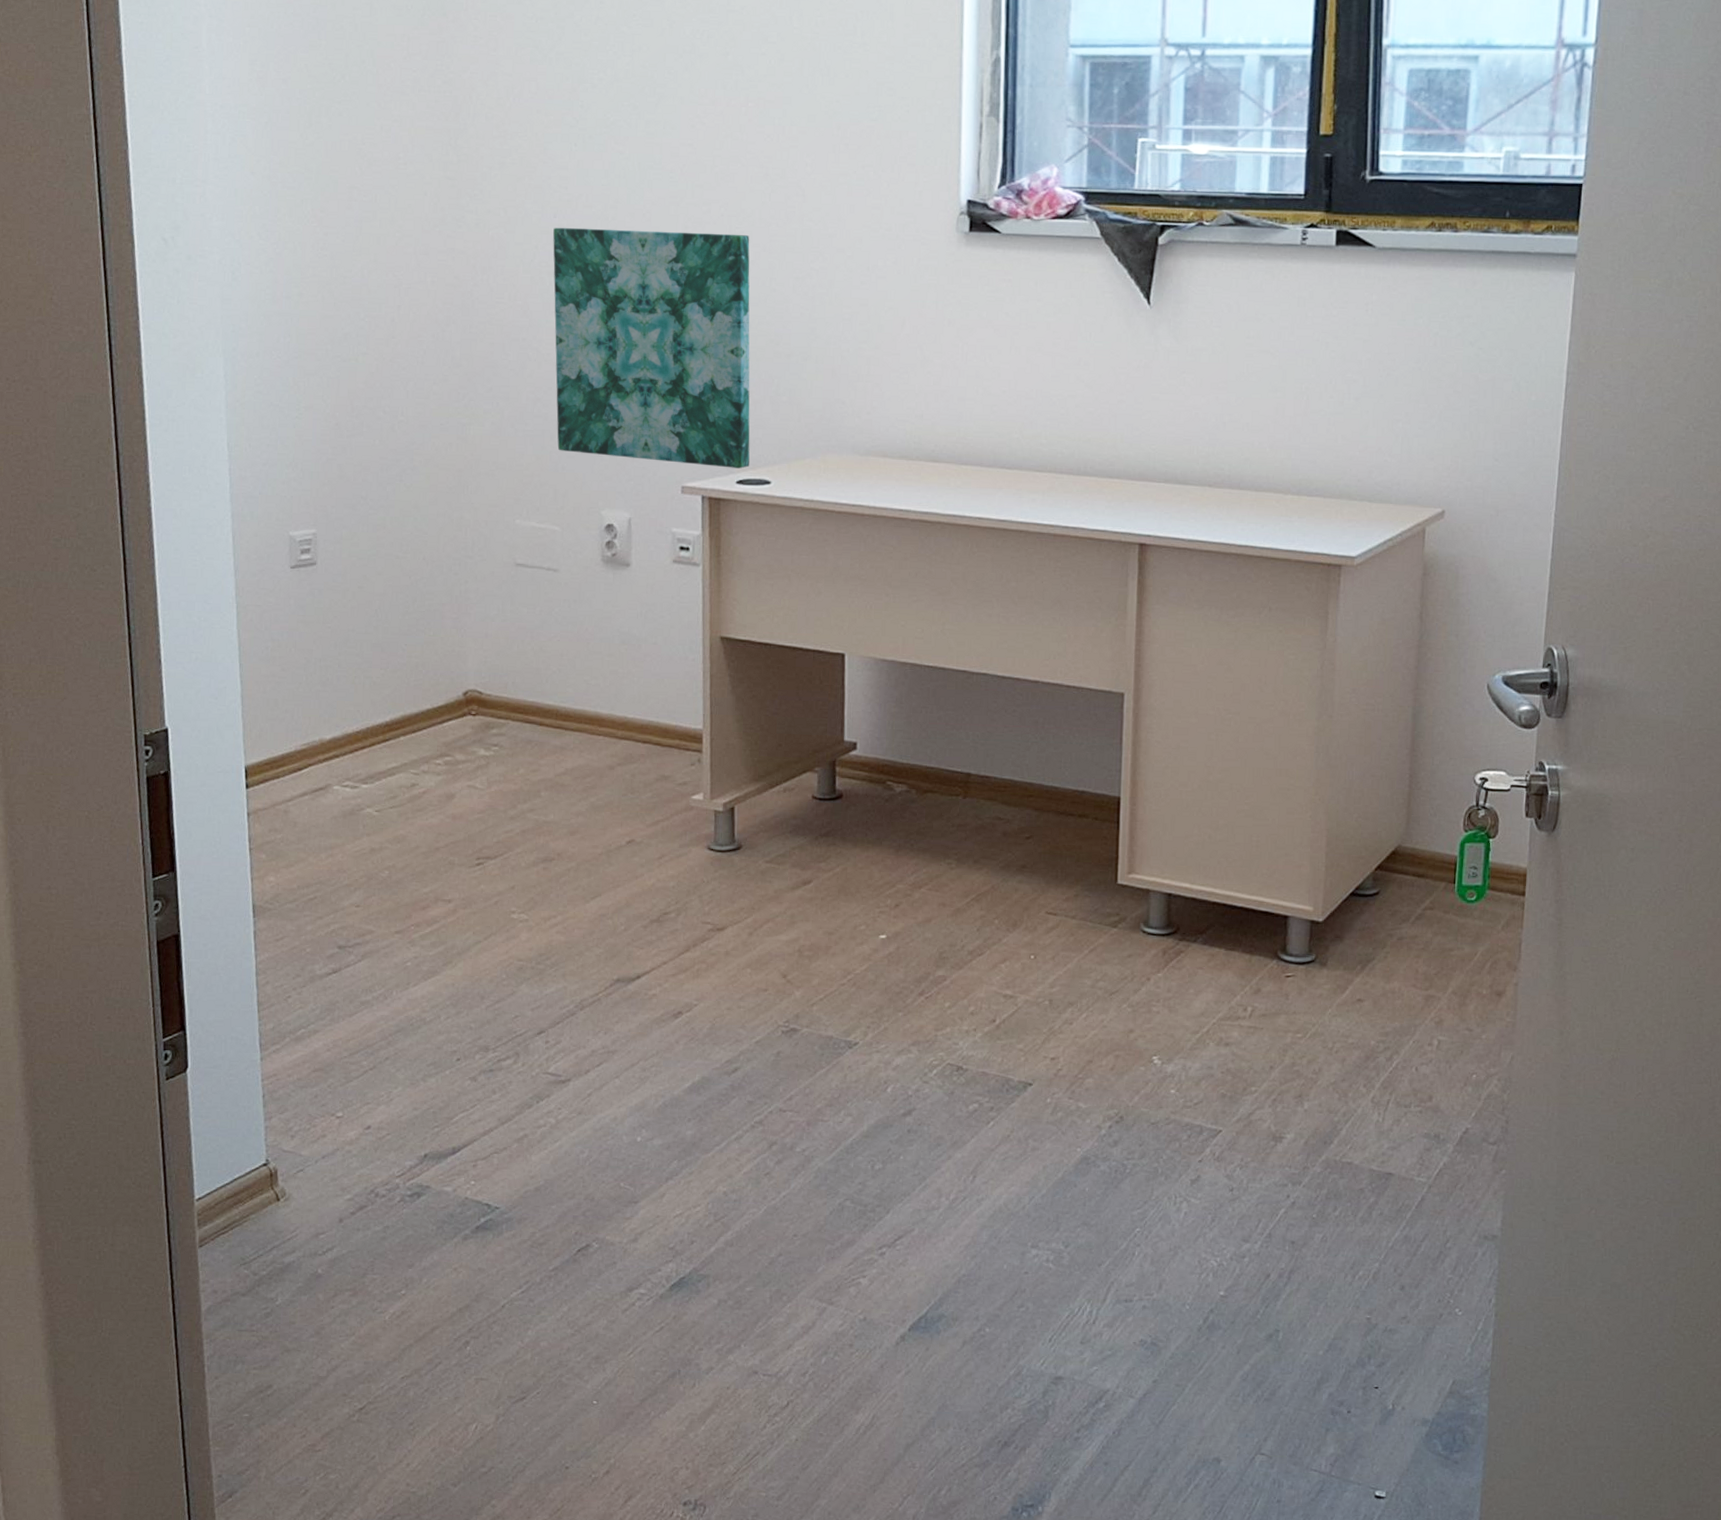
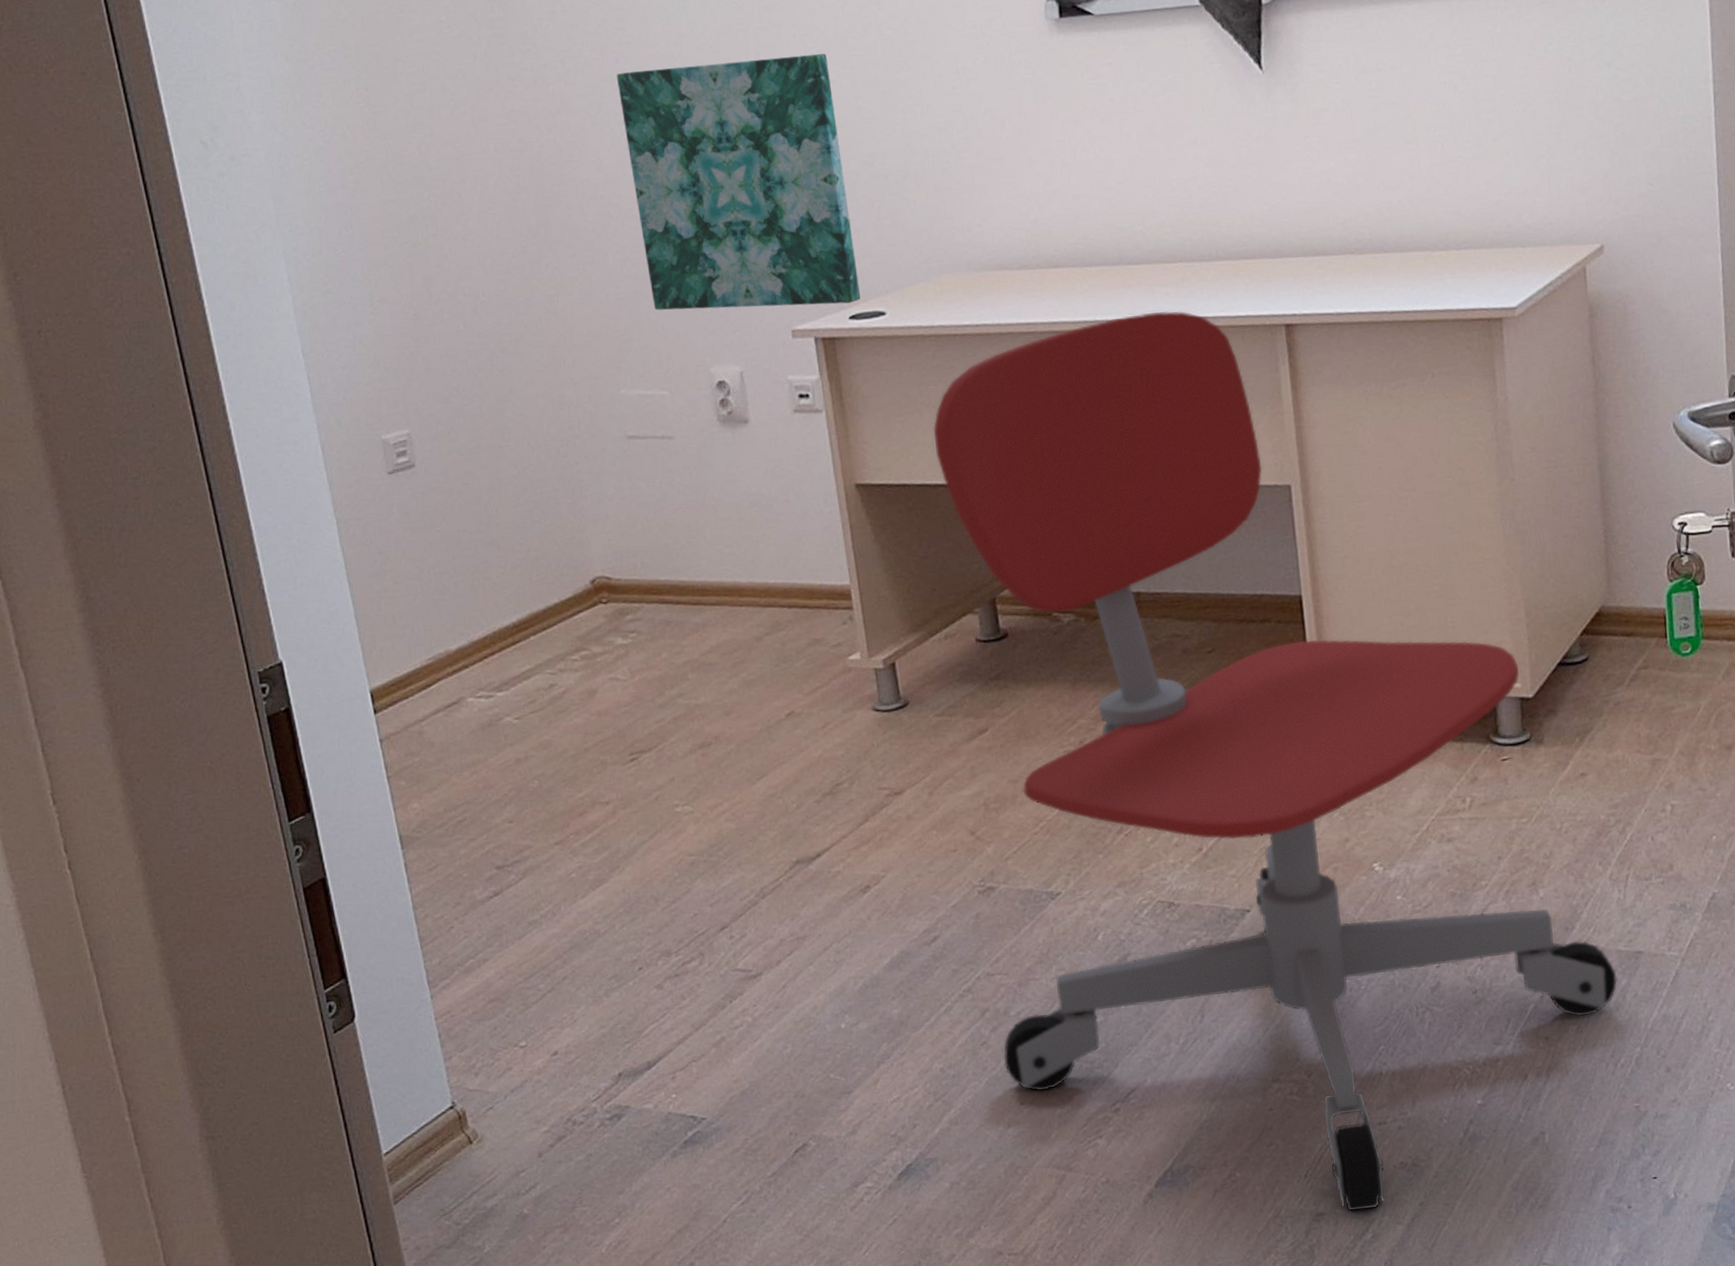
office chair: none [784,515,1366,1380] -> present [933,311,1618,1212]

